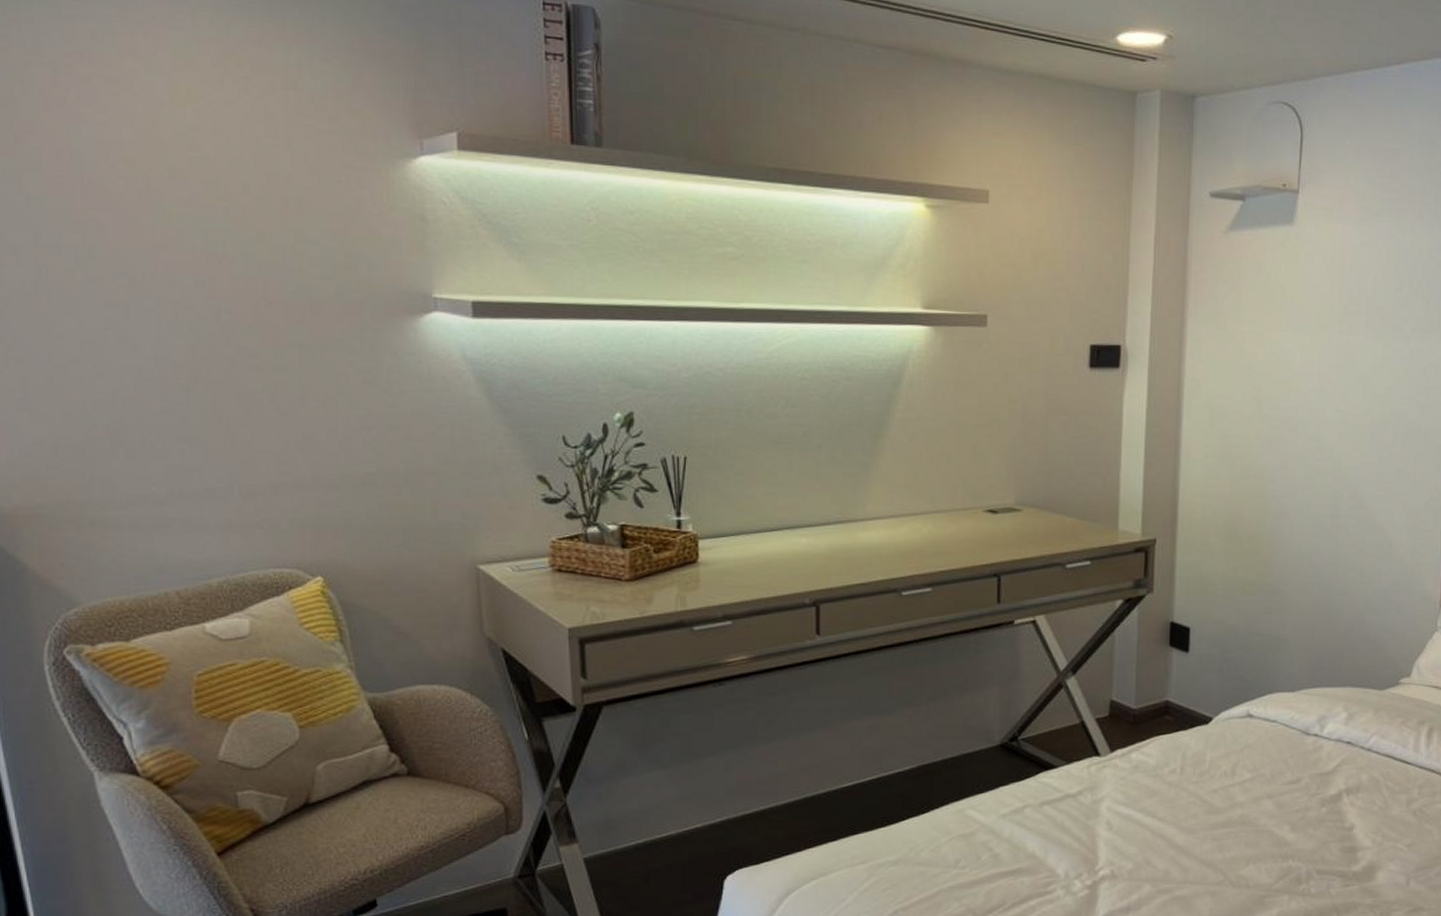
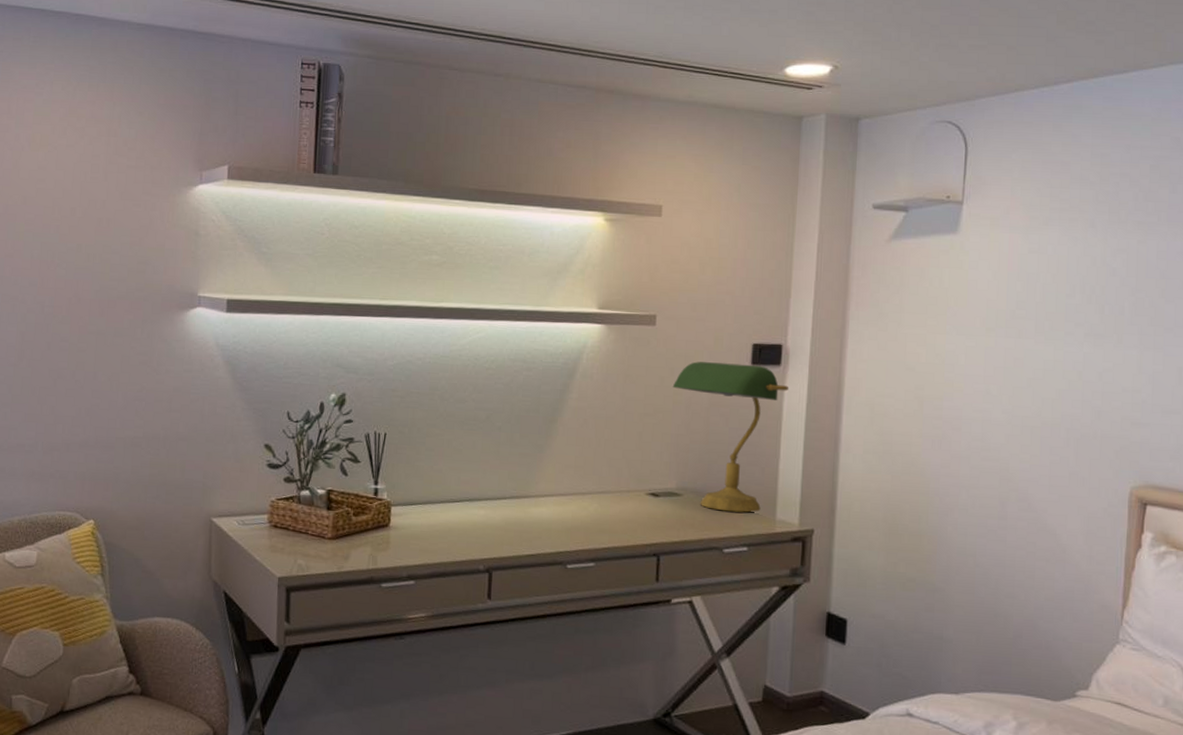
desk lamp: none [1007,365,1129,525] -> present [672,361,790,513]

